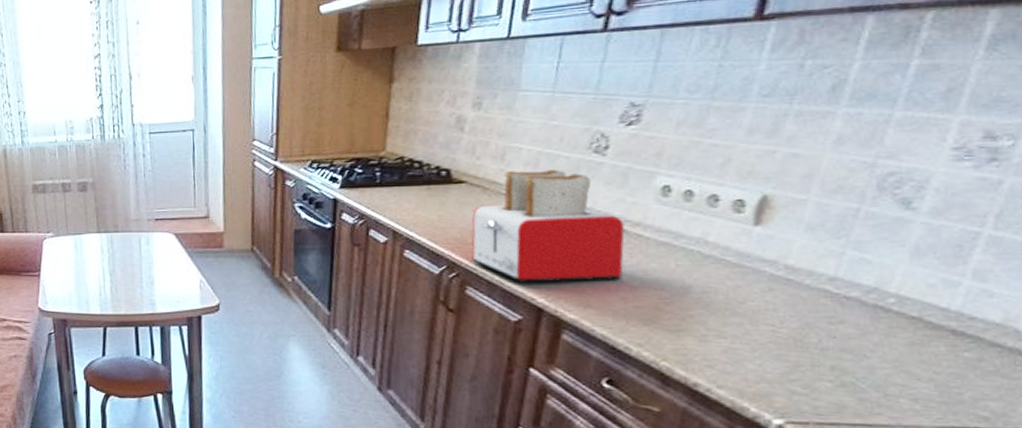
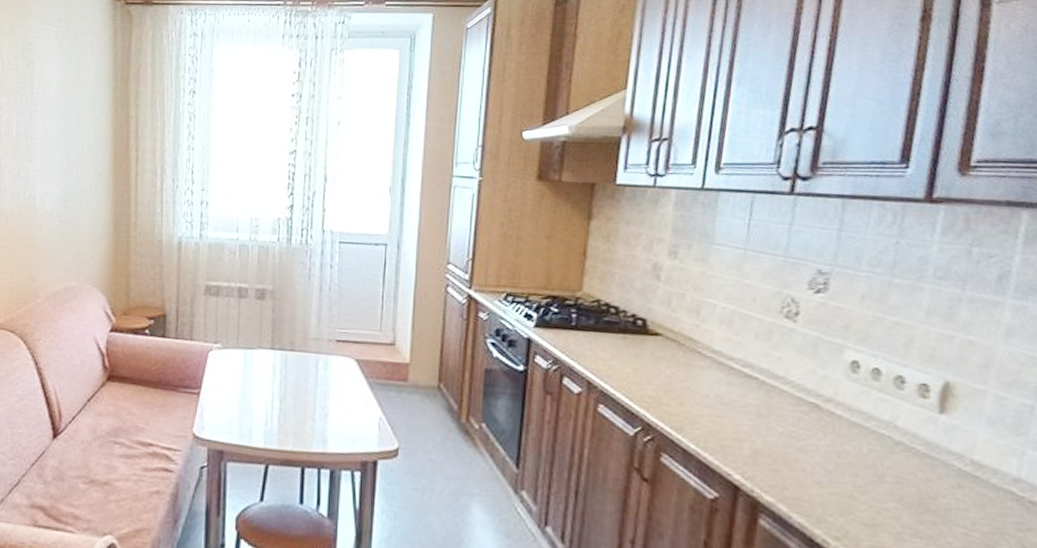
toaster: present [471,170,625,284] -> none [667,328,818,461]

